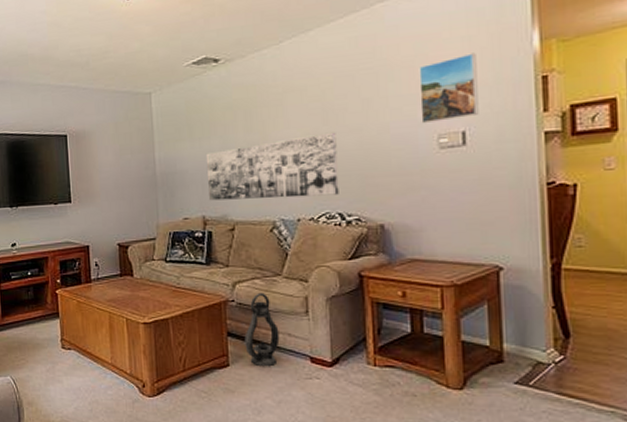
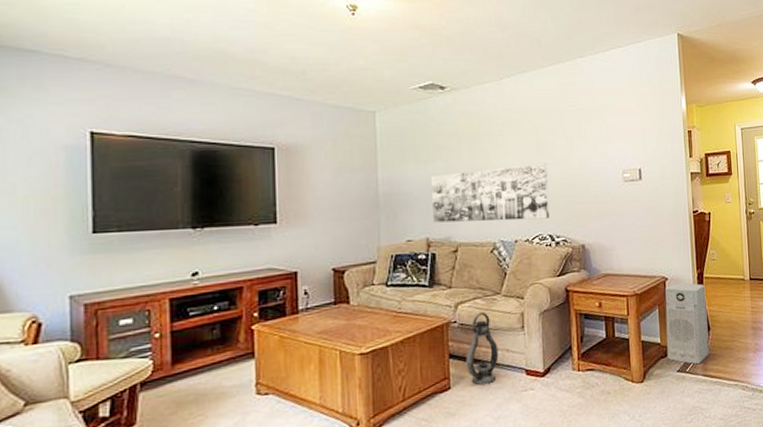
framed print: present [419,53,479,124] -> none [608,108,650,161]
air purifier: none [498,274,568,378] -> present [664,283,709,365]

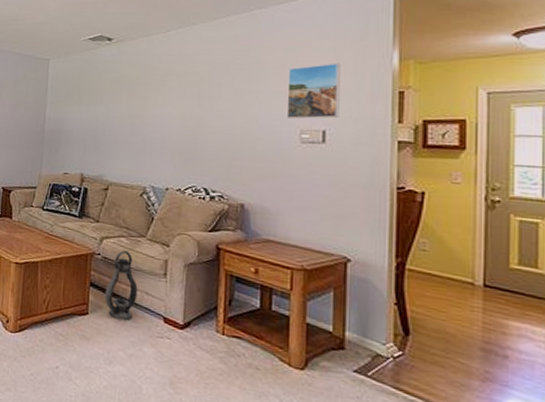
wall art: present [430,163,550,223] -> none [88,114,209,171]
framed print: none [608,108,650,161] -> present [286,63,341,119]
air purifier: present [664,283,709,365] -> none [340,267,407,372]

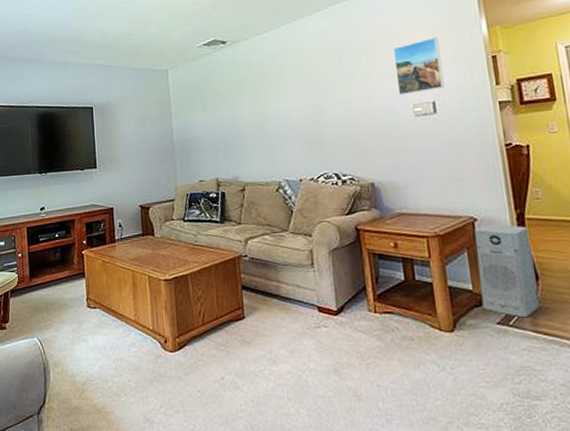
lantern: present [104,250,138,321] -> none [257,247,290,318]
air purifier: none [340,267,407,372] -> present [474,224,540,318]

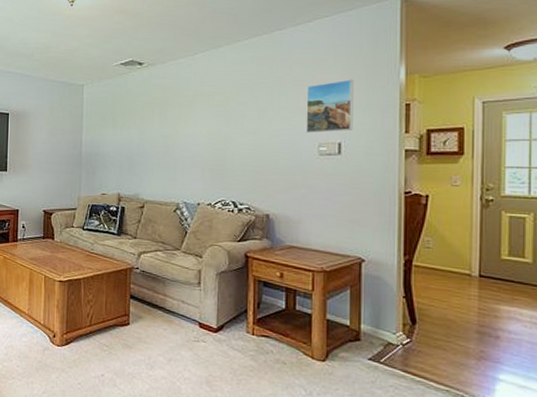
air purifier: present [474,224,540,318] -> none [357,266,414,358]

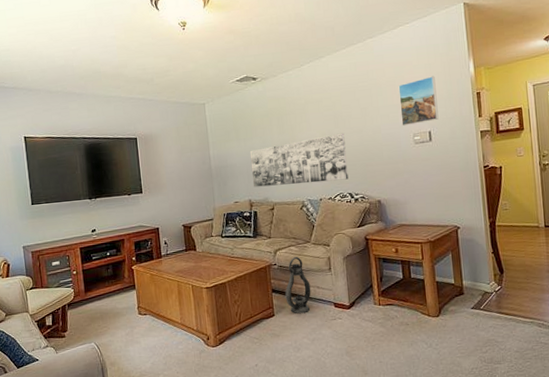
wall art: none [124,133,235,186] -> present [249,133,349,188]
lantern: none [144,263,175,328] -> present [285,256,311,314]

